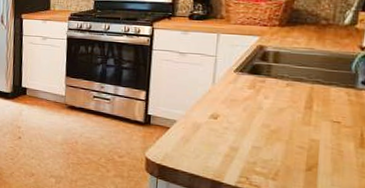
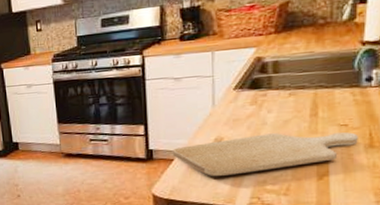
chopping board: none [169,117,350,154] -> present [172,132,358,177]

